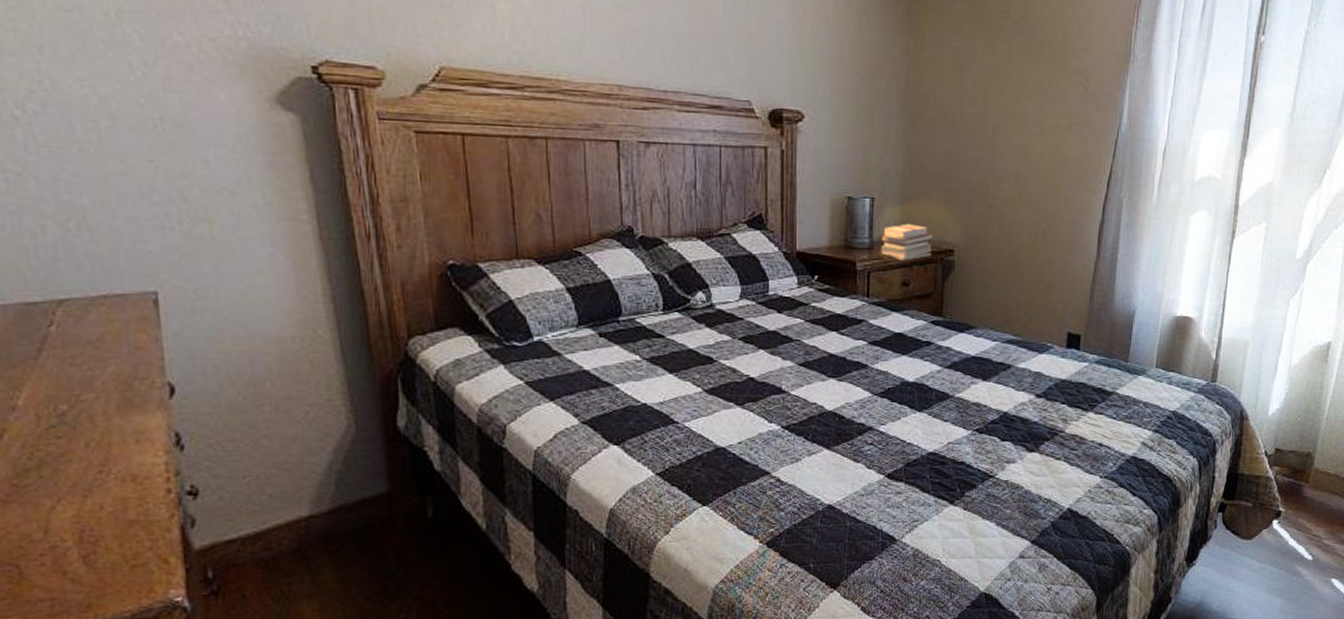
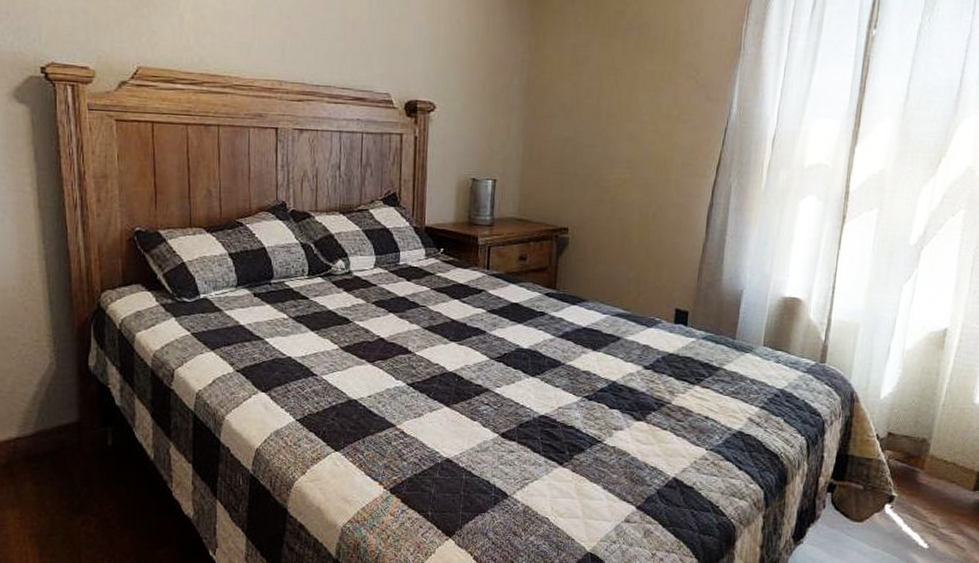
books: present [881,223,934,261] -> none [501,203,550,237]

